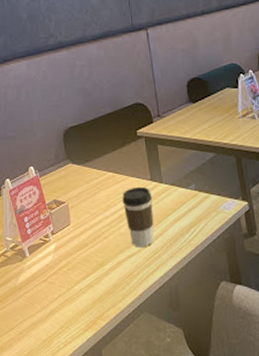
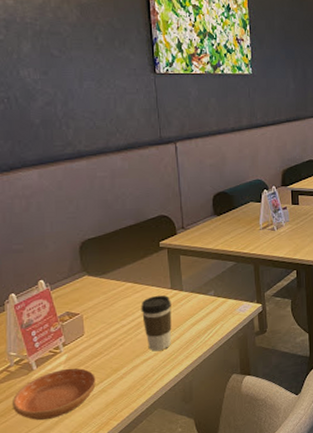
saucer: none [10,258,83,311] -> present [13,368,96,421]

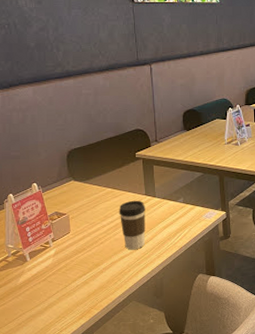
saucer: present [13,368,96,421] -> none [10,261,80,306]

